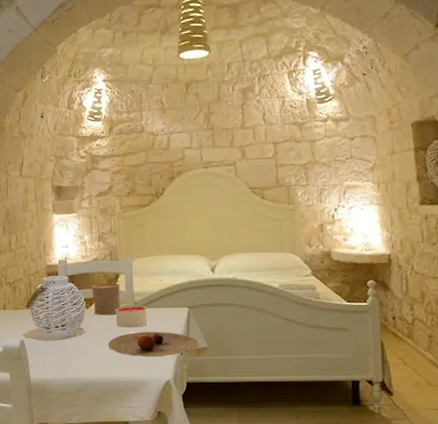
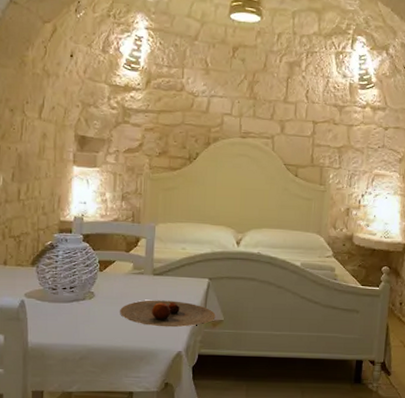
cup: present [91,283,120,316] -> none [107,246,140,281]
candle: present [116,305,148,328] -> none [132,272,166,295]

